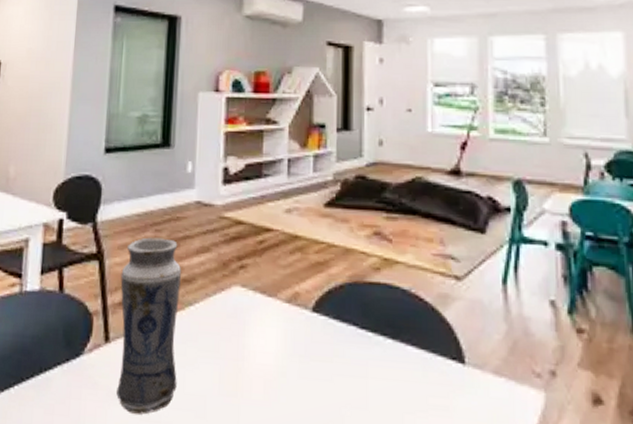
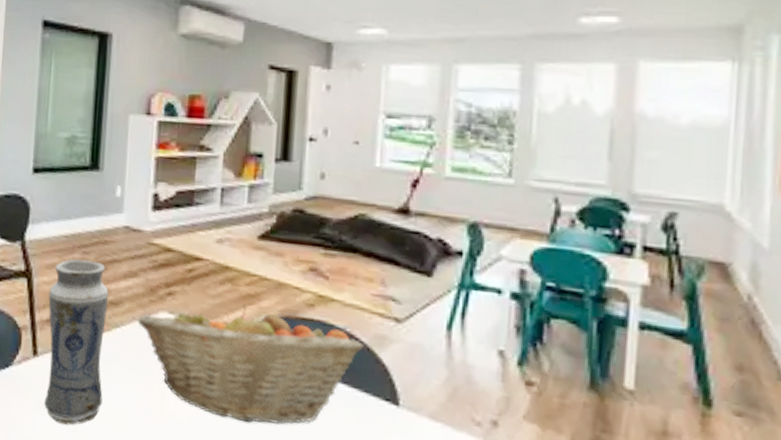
fruit basket: none [211,273,428,395] -> present [137,304,363,425]

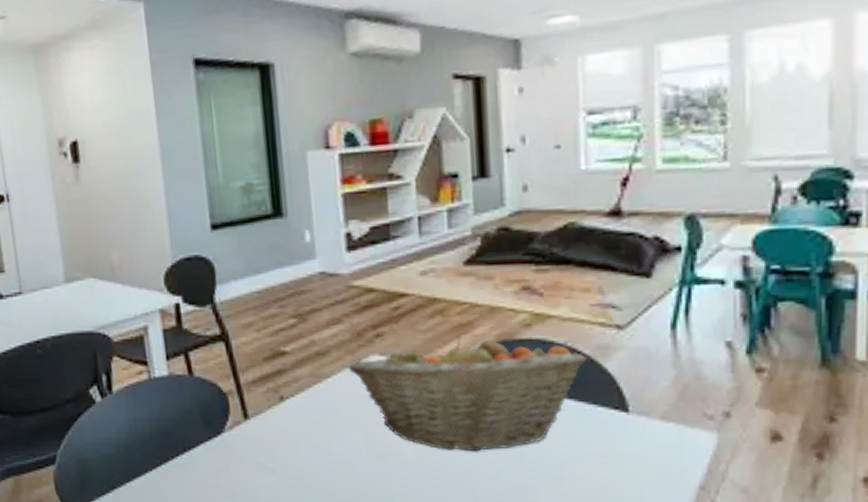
vase: present [44,258,109,425] -> none [250,313,324,482]

